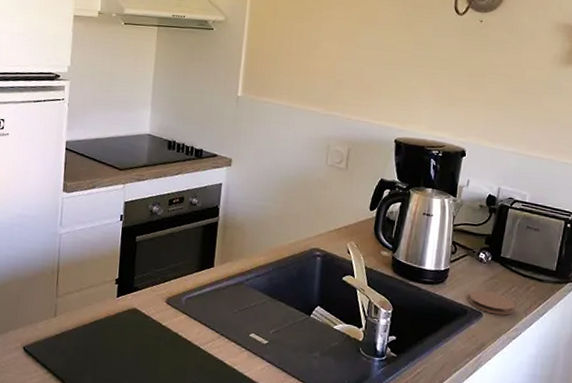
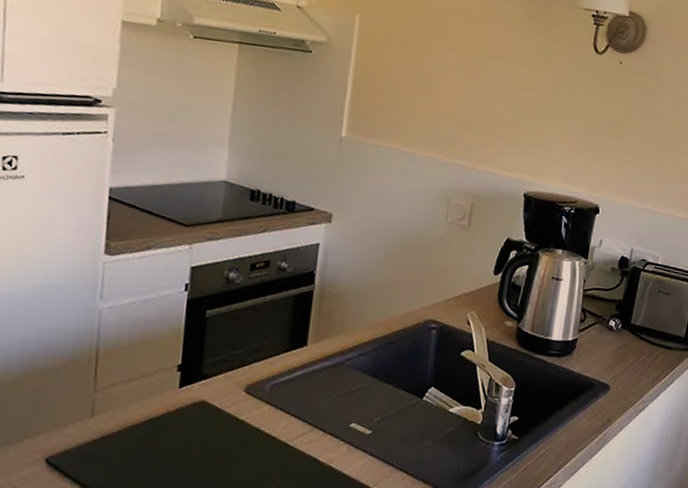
coaster: present [469,290,515,316] -> none [596,361,643,387]

